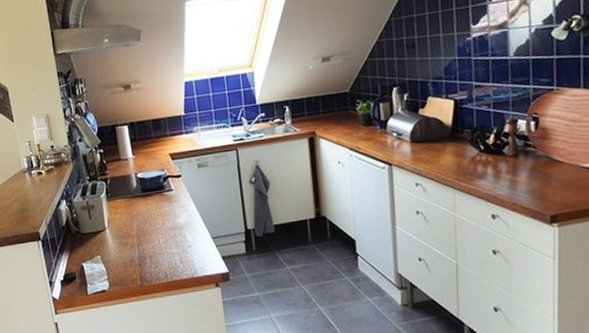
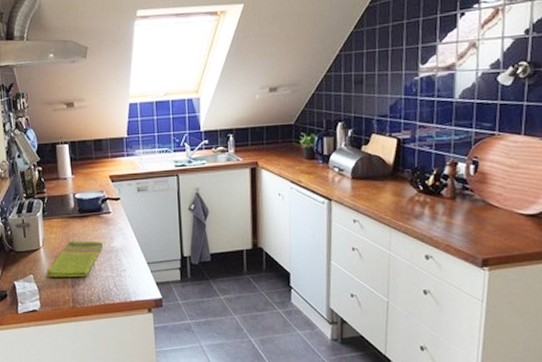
dish towel: none [113,219,168,257] -> present [46,241,104,278]

